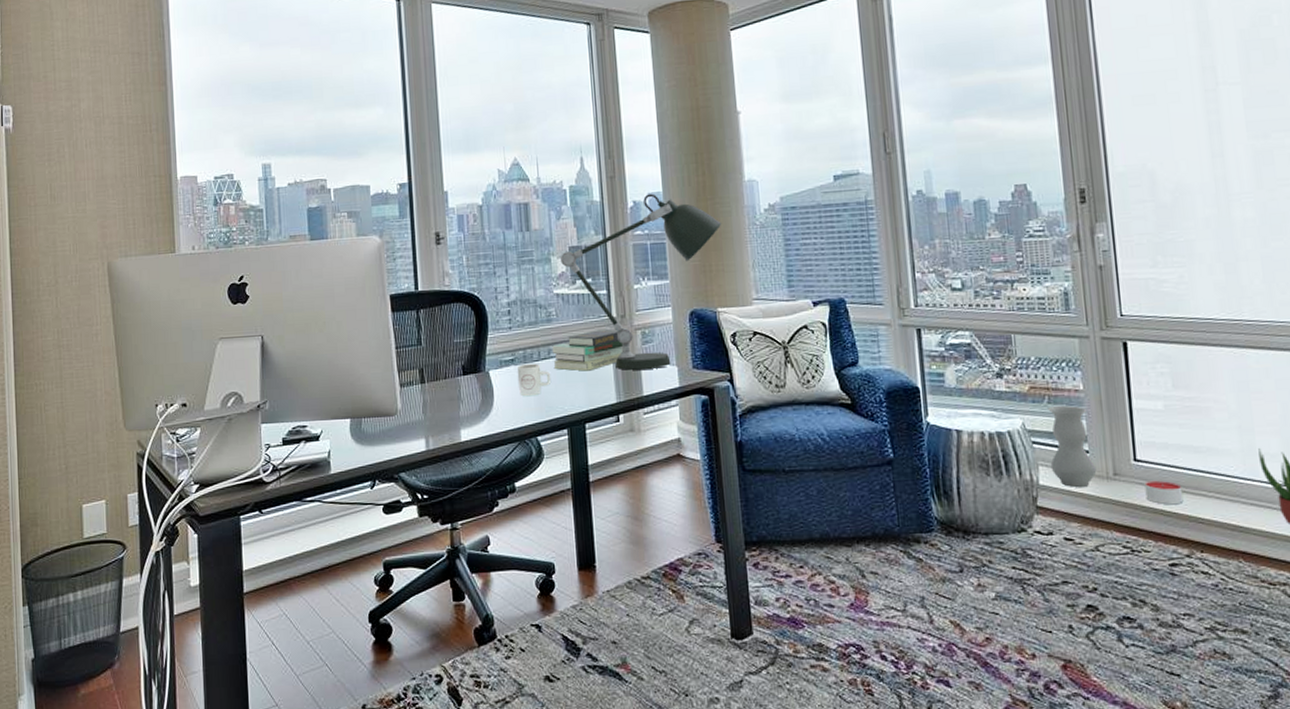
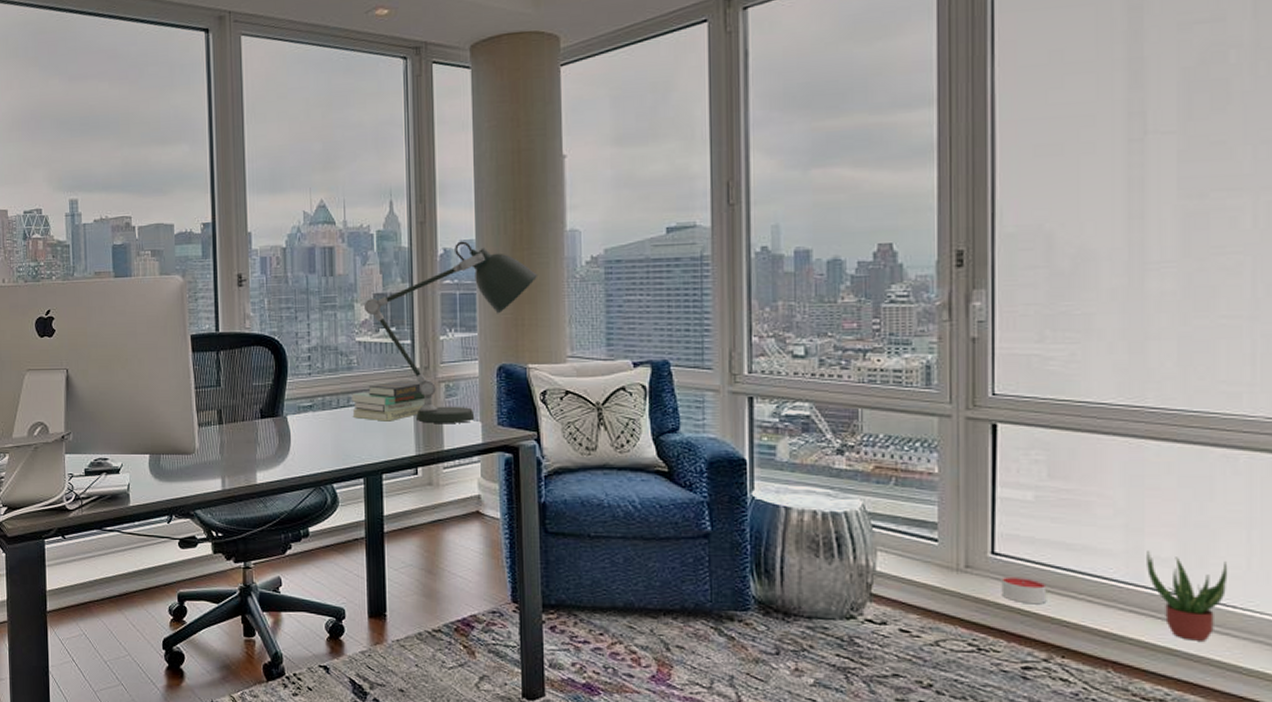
mug: present [517,363,552,397] -> none [315,410,350,444]
vase: present [1048,405,1097,488] -> none [891,488,945,578]

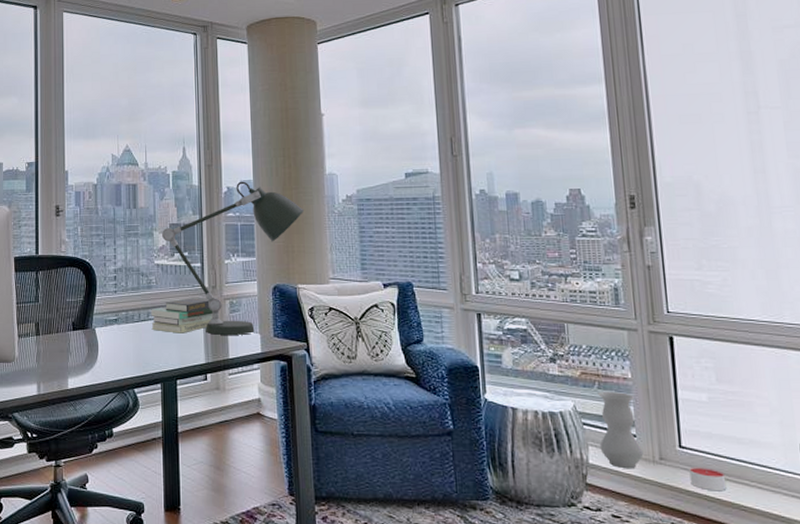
vase: none [891,488,945,578] -> present [598,391,644,469]

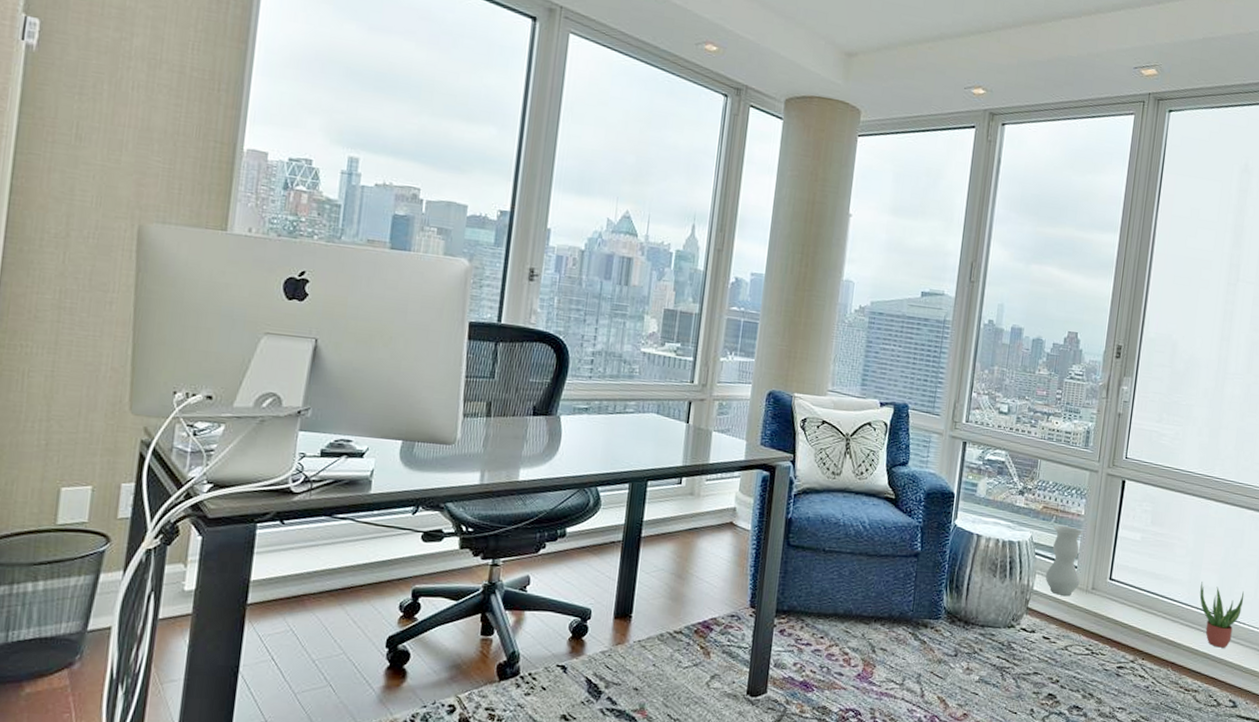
books: present [151,298,213,333] -> none [626,393,698,432]
desk lamp: present [162,181,305,335] -> none [654,273,814,440]
candle: present [689,467,727,492] -> none [1112,597,1140,619]

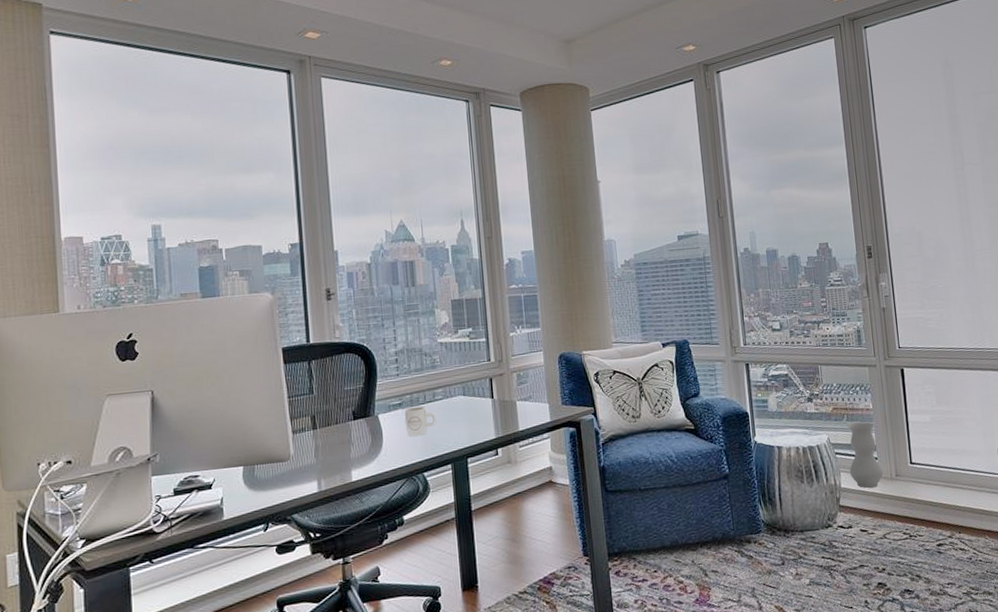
mug: none [587,414,623,448] -> present [404,406,437,437]

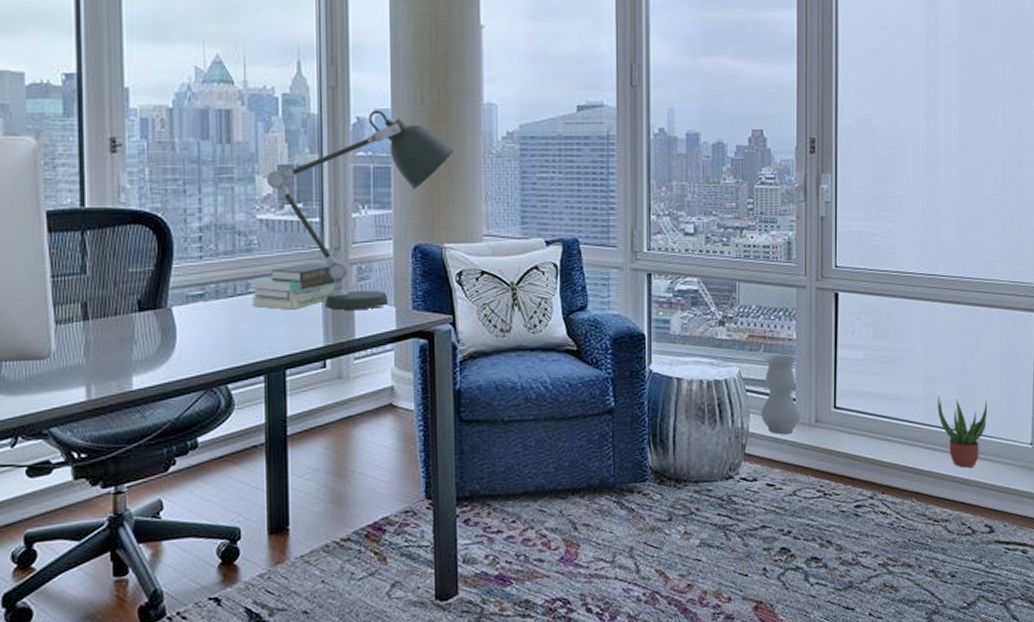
mug: present [404,406,437,437] -> none [206,299,248,338]
books: none [436,373,501,412] -> present [251,263,334,310]
desk lamp: none [444,252,586,409] -> present [267,110,455,310]

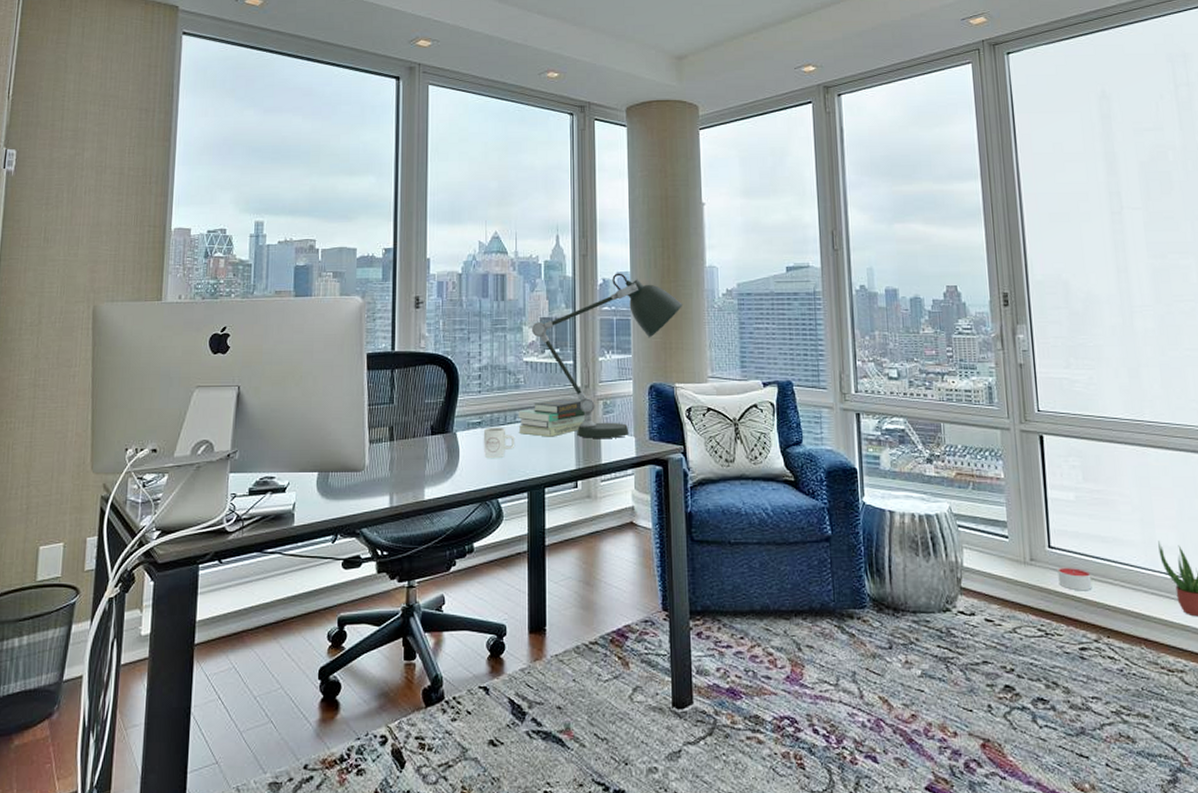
mug: none [206,299,248,338] -> present [483,427,516,459]
vase: present [760,353,801,435] -> none [972,491,1015,571]
candle: none [841,426,872,450] -> present [1057,567,1092,591]

